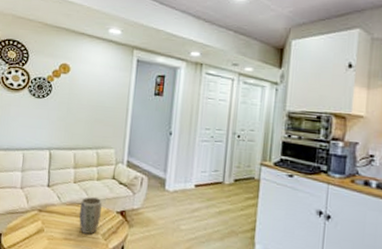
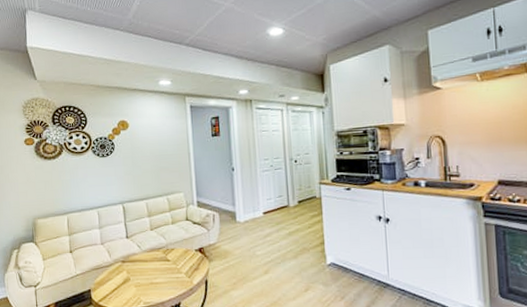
plant pot: present [79,197,102,234] -> none [160,240,181,275]

